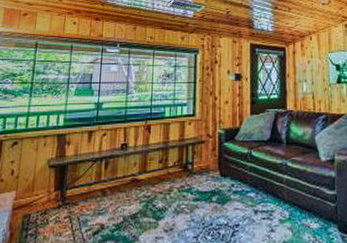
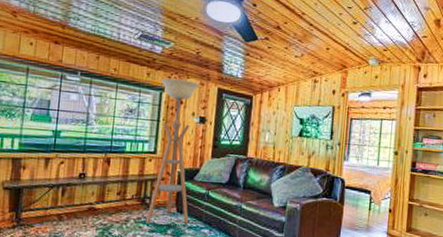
floor lamp: none [189,39,233,191] -> present [145,77,200,223]

